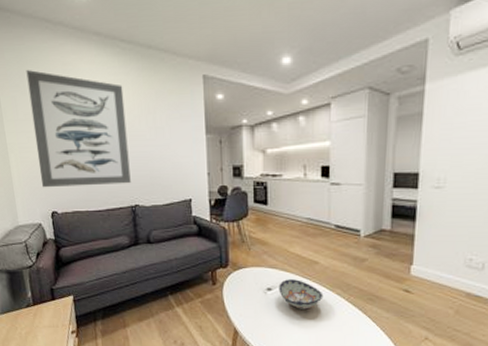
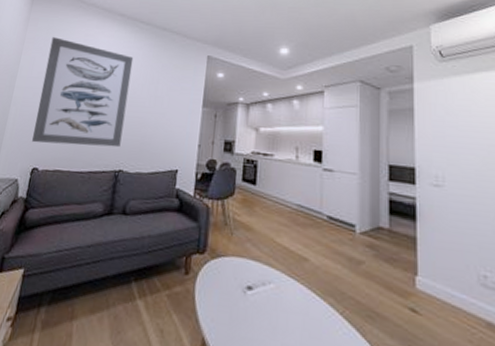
decorative bowl: present [279,279,324,309] -> none [260,277,313,322]

